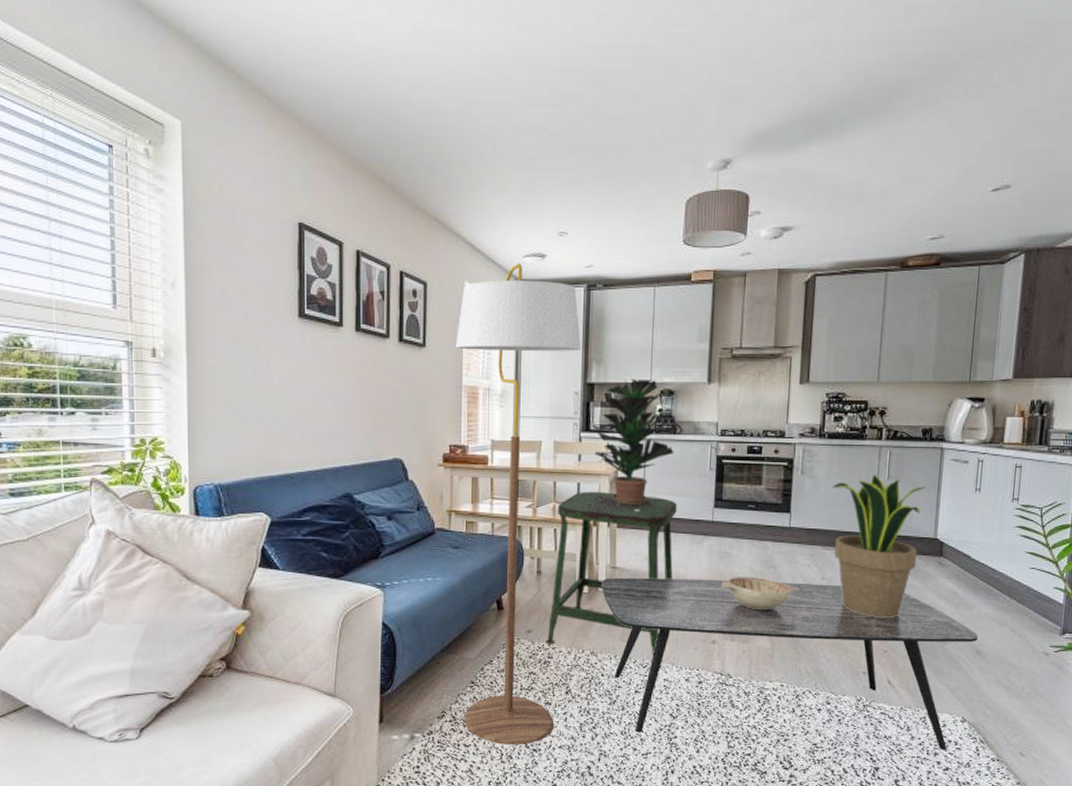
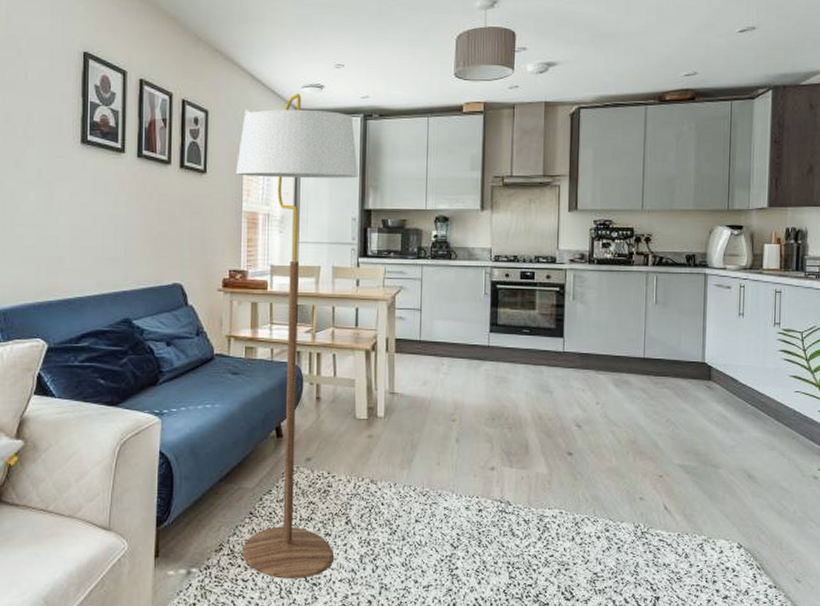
stool: present [545,491,677,655] -> none [325,316,454,483]
potted plant: present [595,378,674,505] -> none [373,205,450,329]
coffee table: present [601,577,978,750] -> none [380,403,749,578]
decorative bowl: present [722,577,799,610] -> none [499,402,574,436]
potted plant: present [833,474,926,619] -> none [603,299,692,443]

